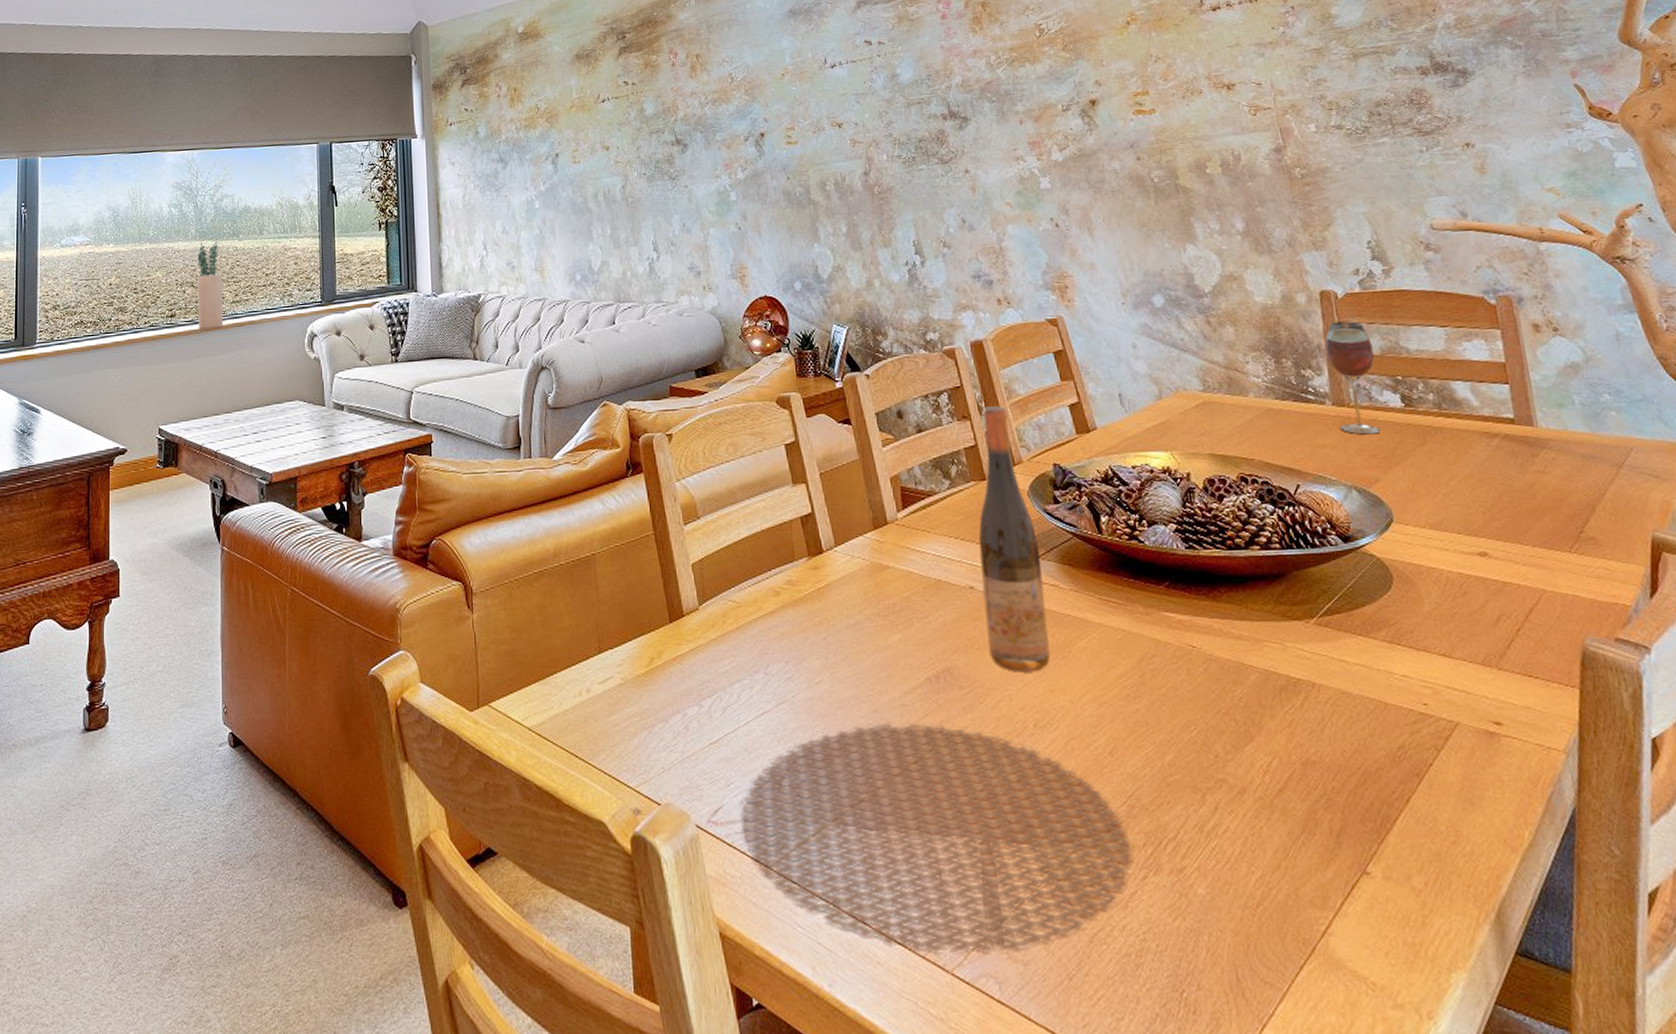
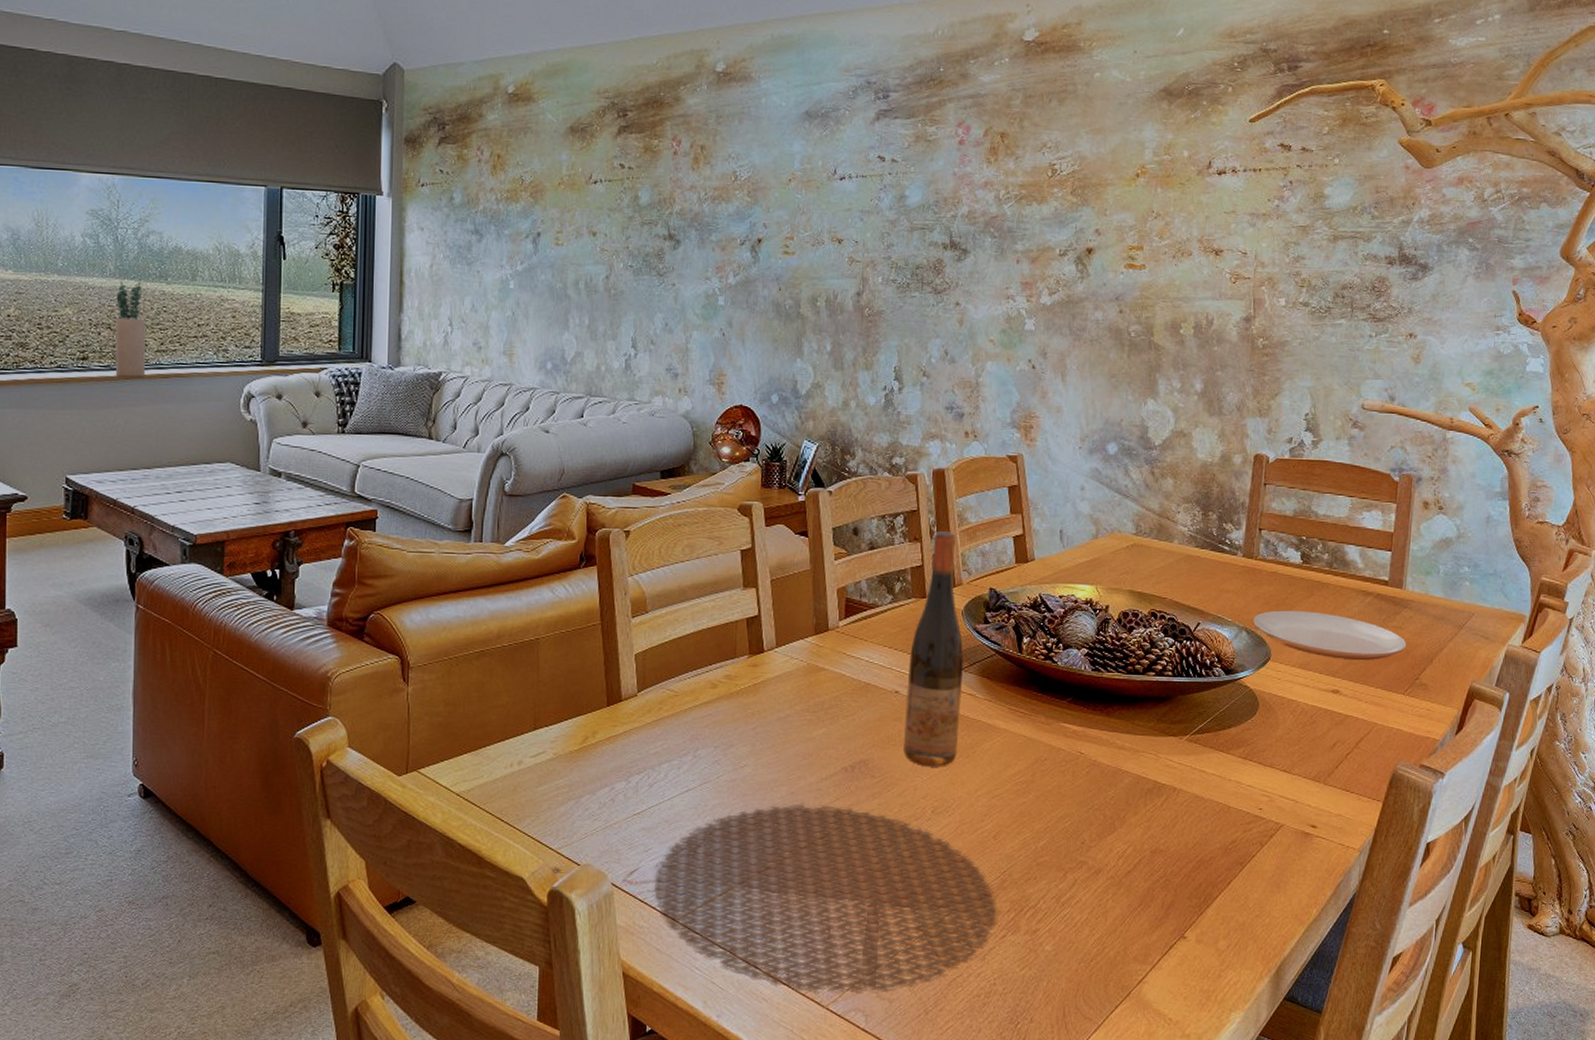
wineglass: present [1324,321,1381,435] -> none [1245,483,1288,585]
plate: none [1362,461,1558,515] -> present [1253,610,1407,660]

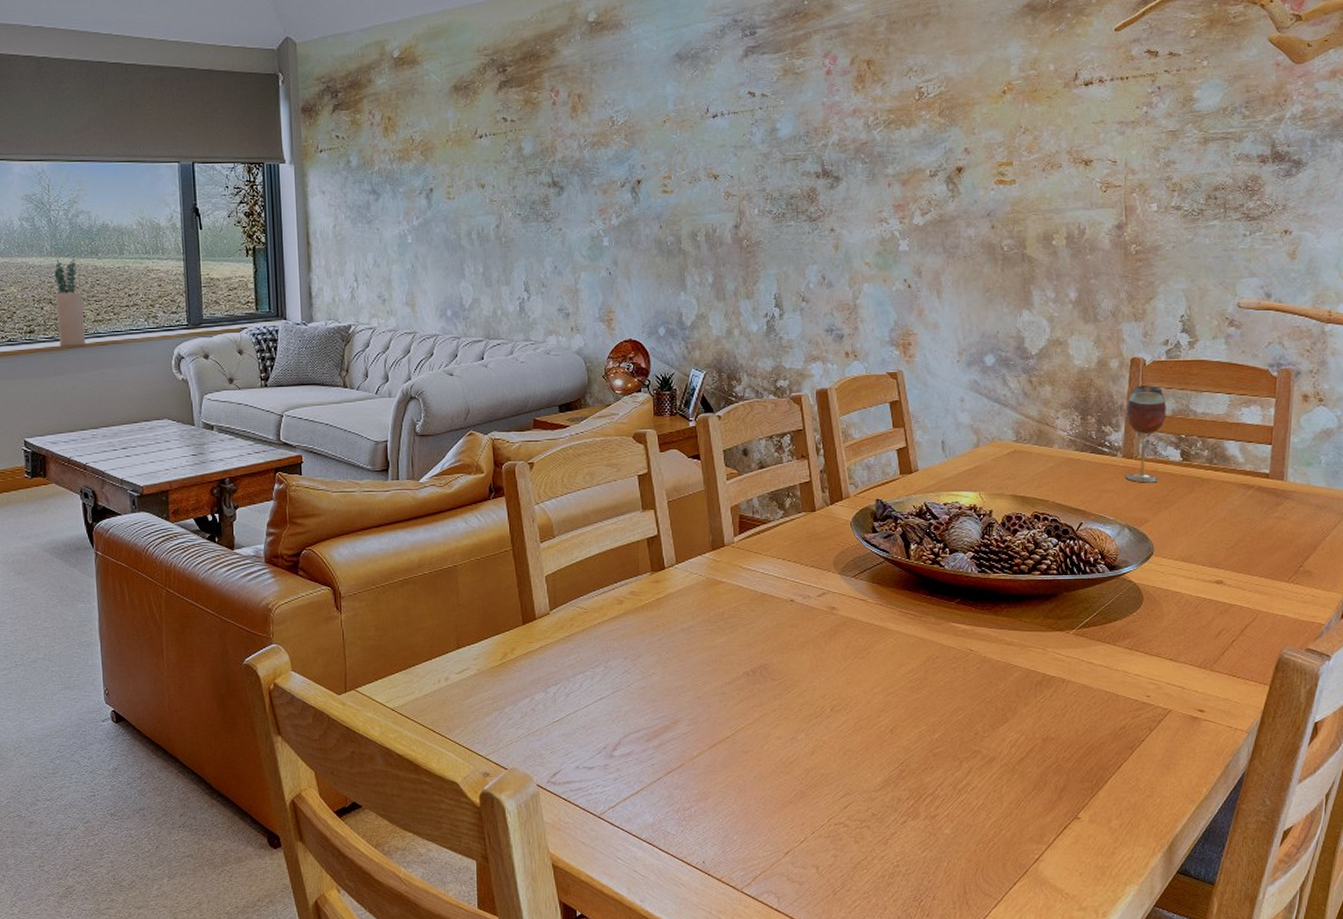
place mat: present [654,803,996,991] -> none [576,706,896,876]
wine bottle: present [902,531,964,767] -> none [800,448,854,669]
wineglass: none [1245,483,1288,585] -> present [1125,385,1167,483]
plate: present [1253,610,1407,660] -> none [1135,506,1290,551]

